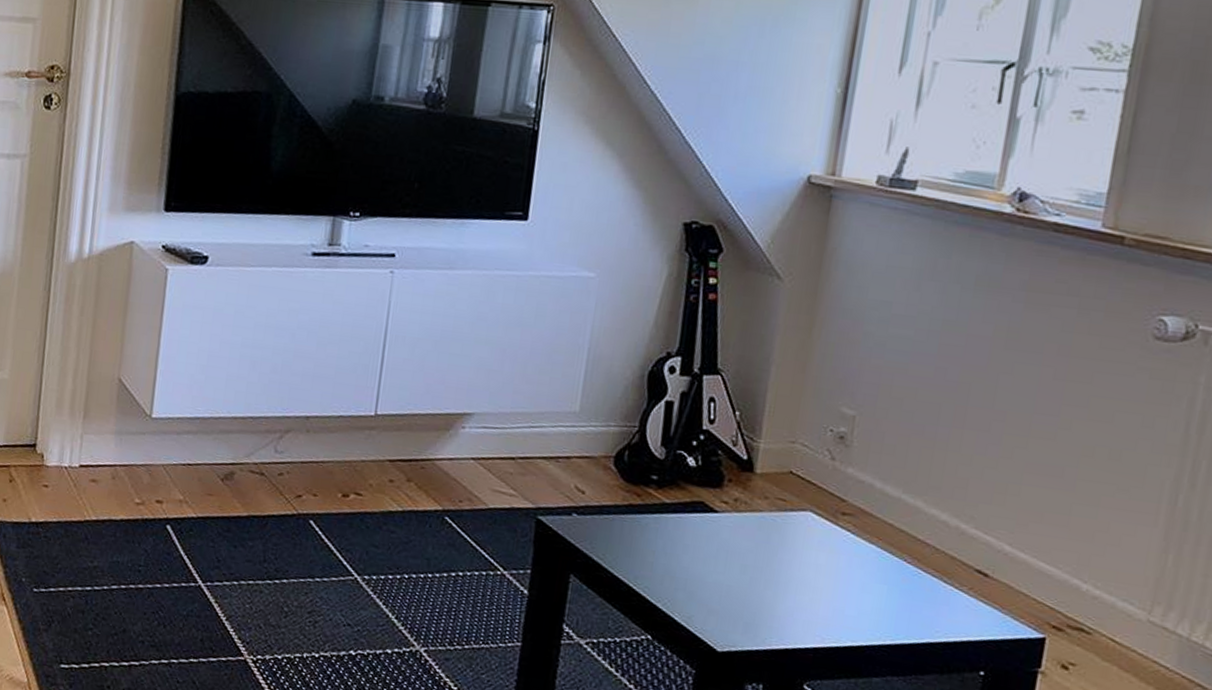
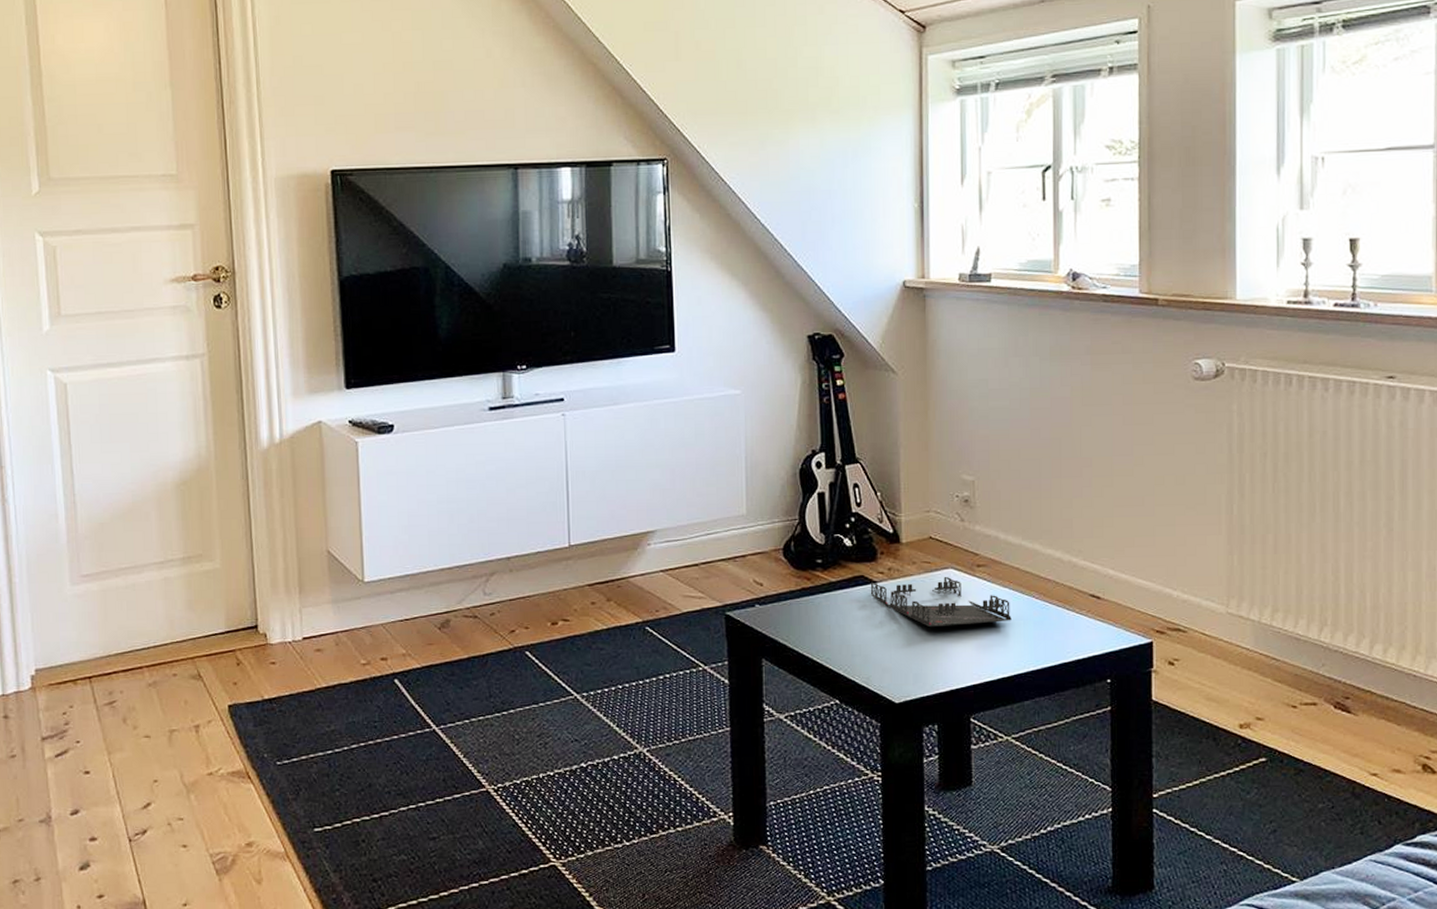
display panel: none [709,510,875,583] -> present [871,577,1012,628]

